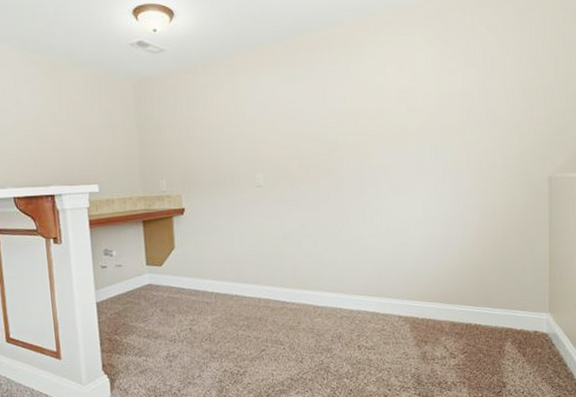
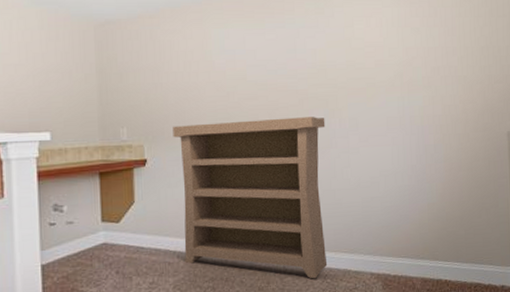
bookshelf: none [207,165,356,320] -> present [172,117,328,279]

